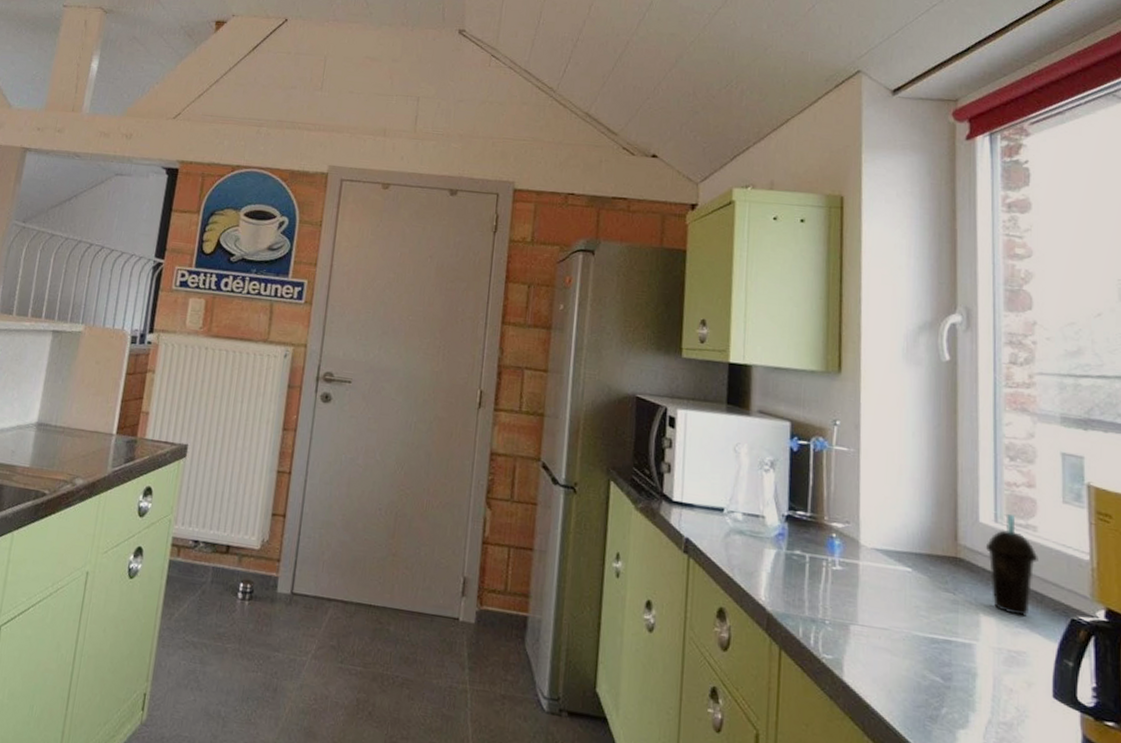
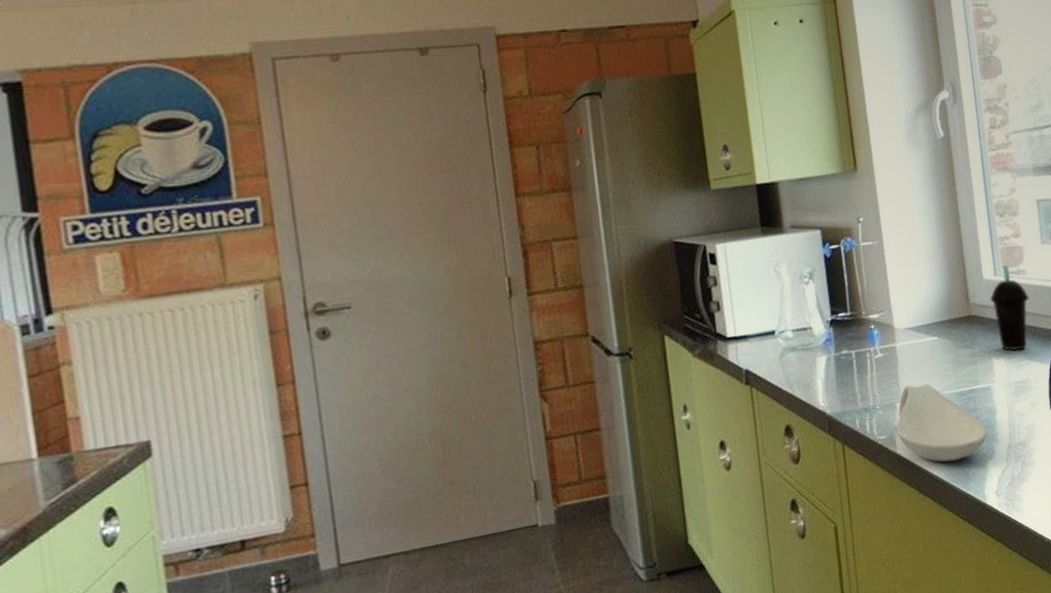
spoon rest: none [846,610,961,715] -> present [896,383,987,462]

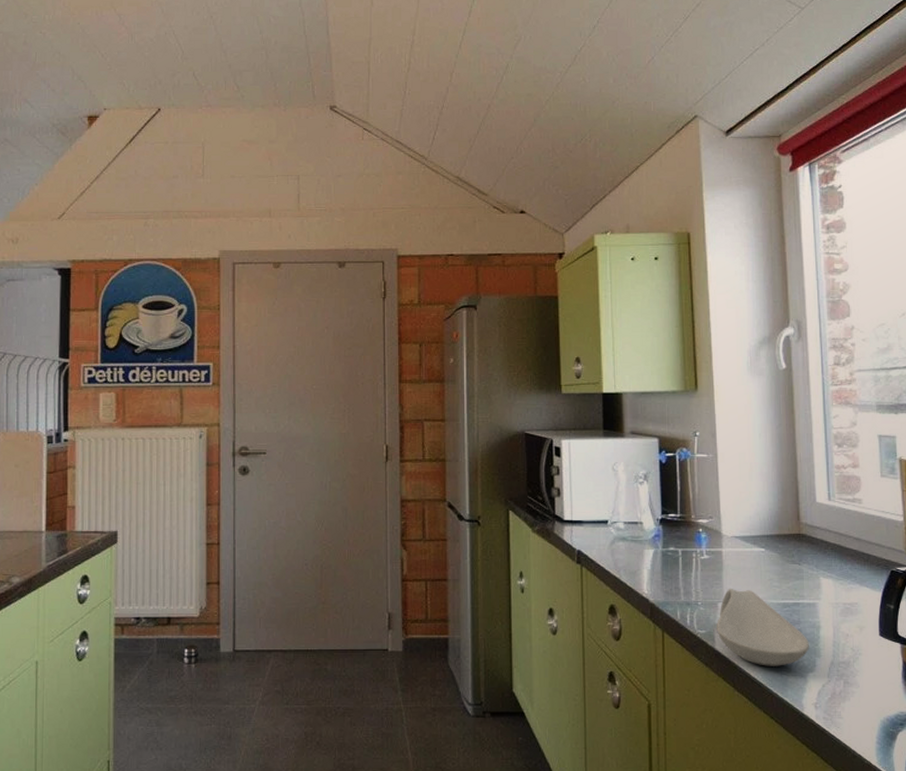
cup: present [990,264,1029,352] -> none [822,491,864,574]

